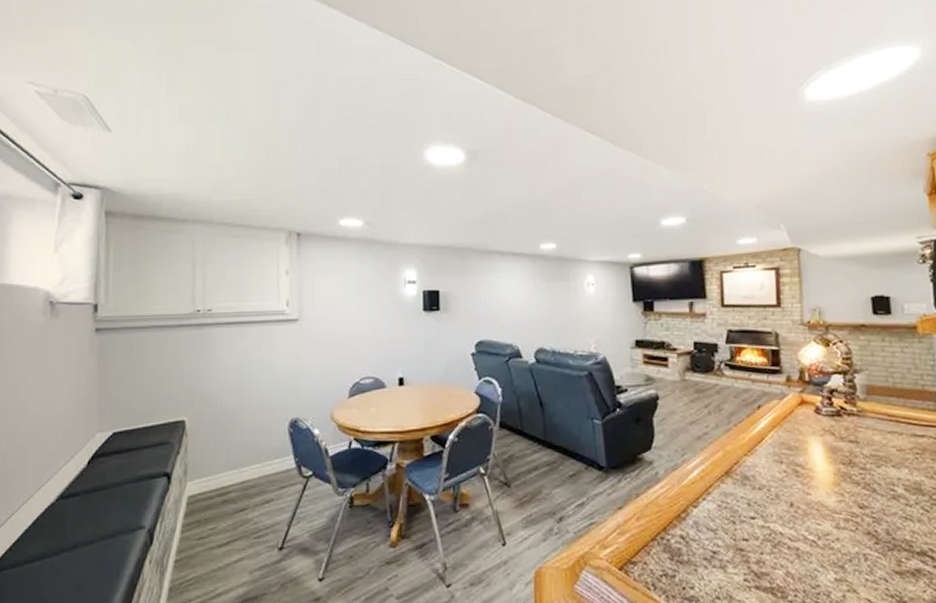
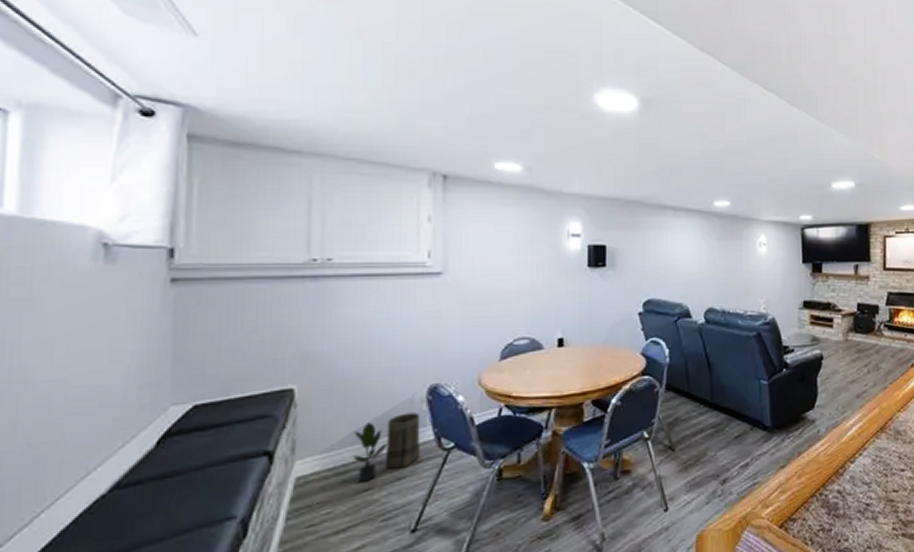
potted plant: none [231,450,259,504] -> present [352,421,388,483]
basket: none [256,443,284,492] -> present [384,412,420,469]

